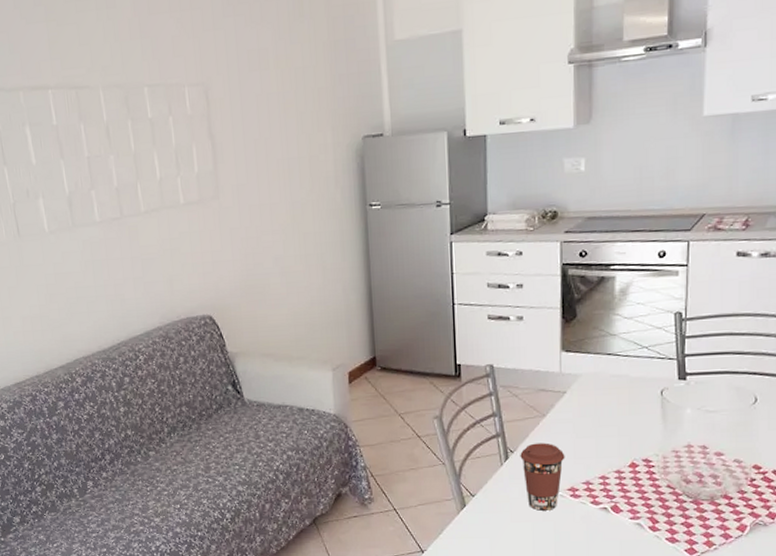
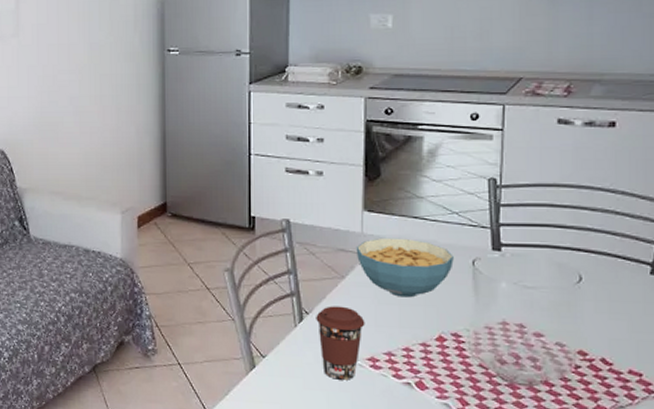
cereal bowl: none [555,374,644,430] -> present [356,237,454,298]

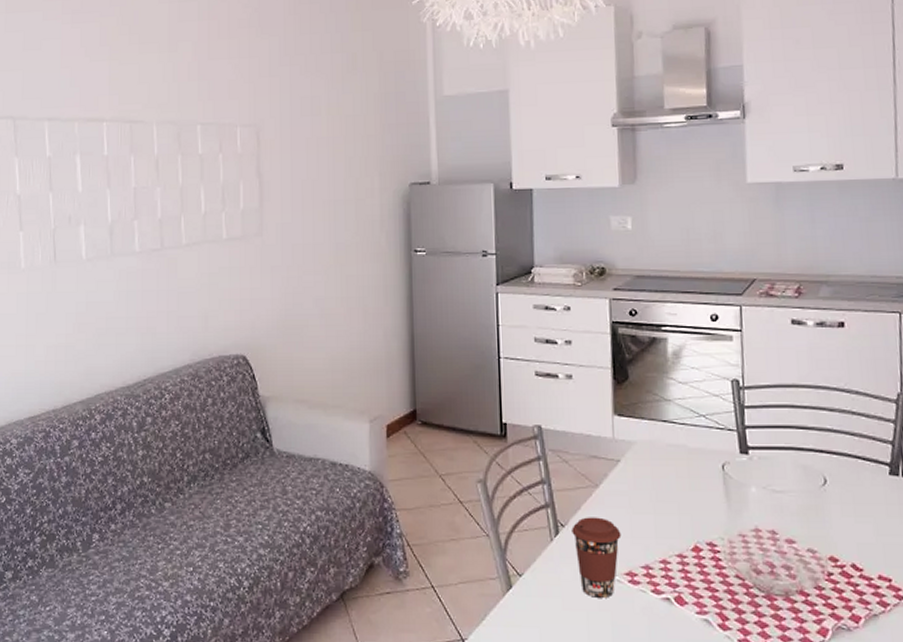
cereal bowl: present [356,237,454,298] -> none [608,443,704,506]

